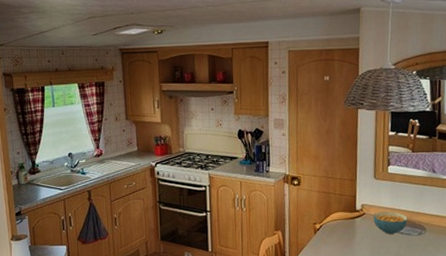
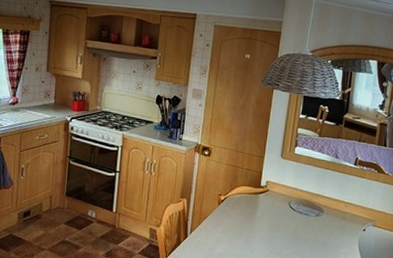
cereal bowl: present [373,211,408,234] -> none [276,190,308,213]

